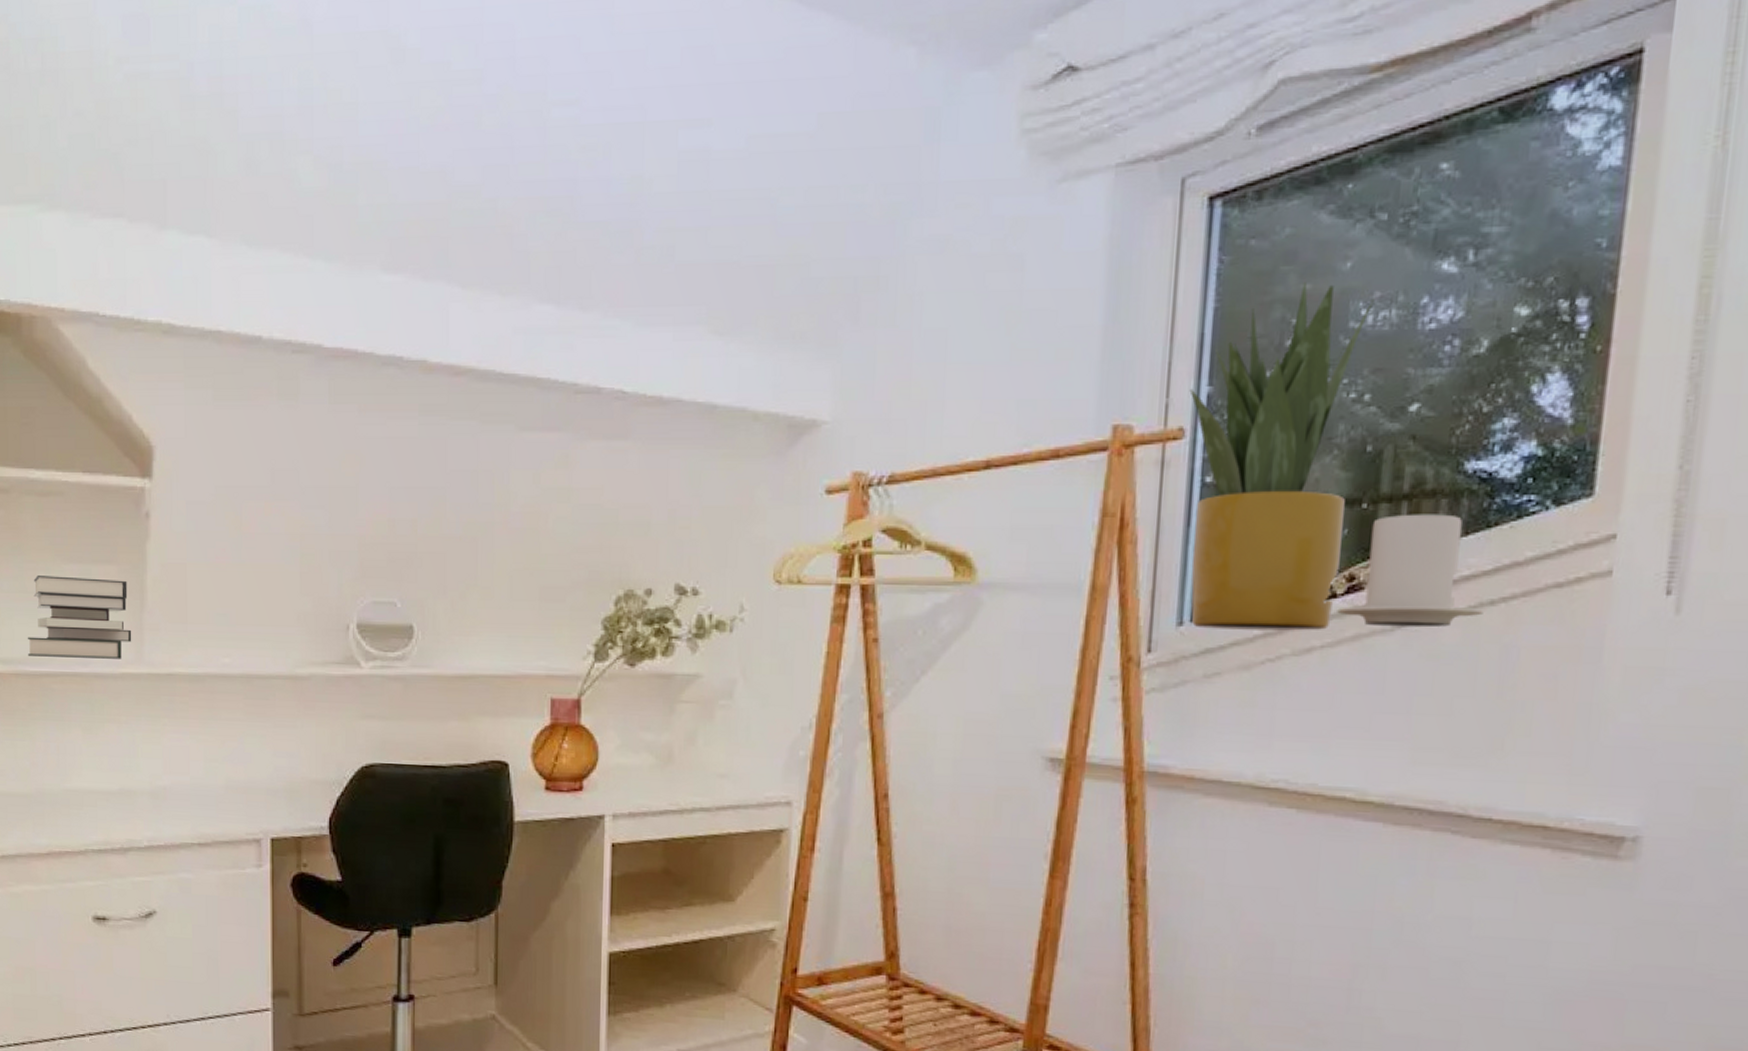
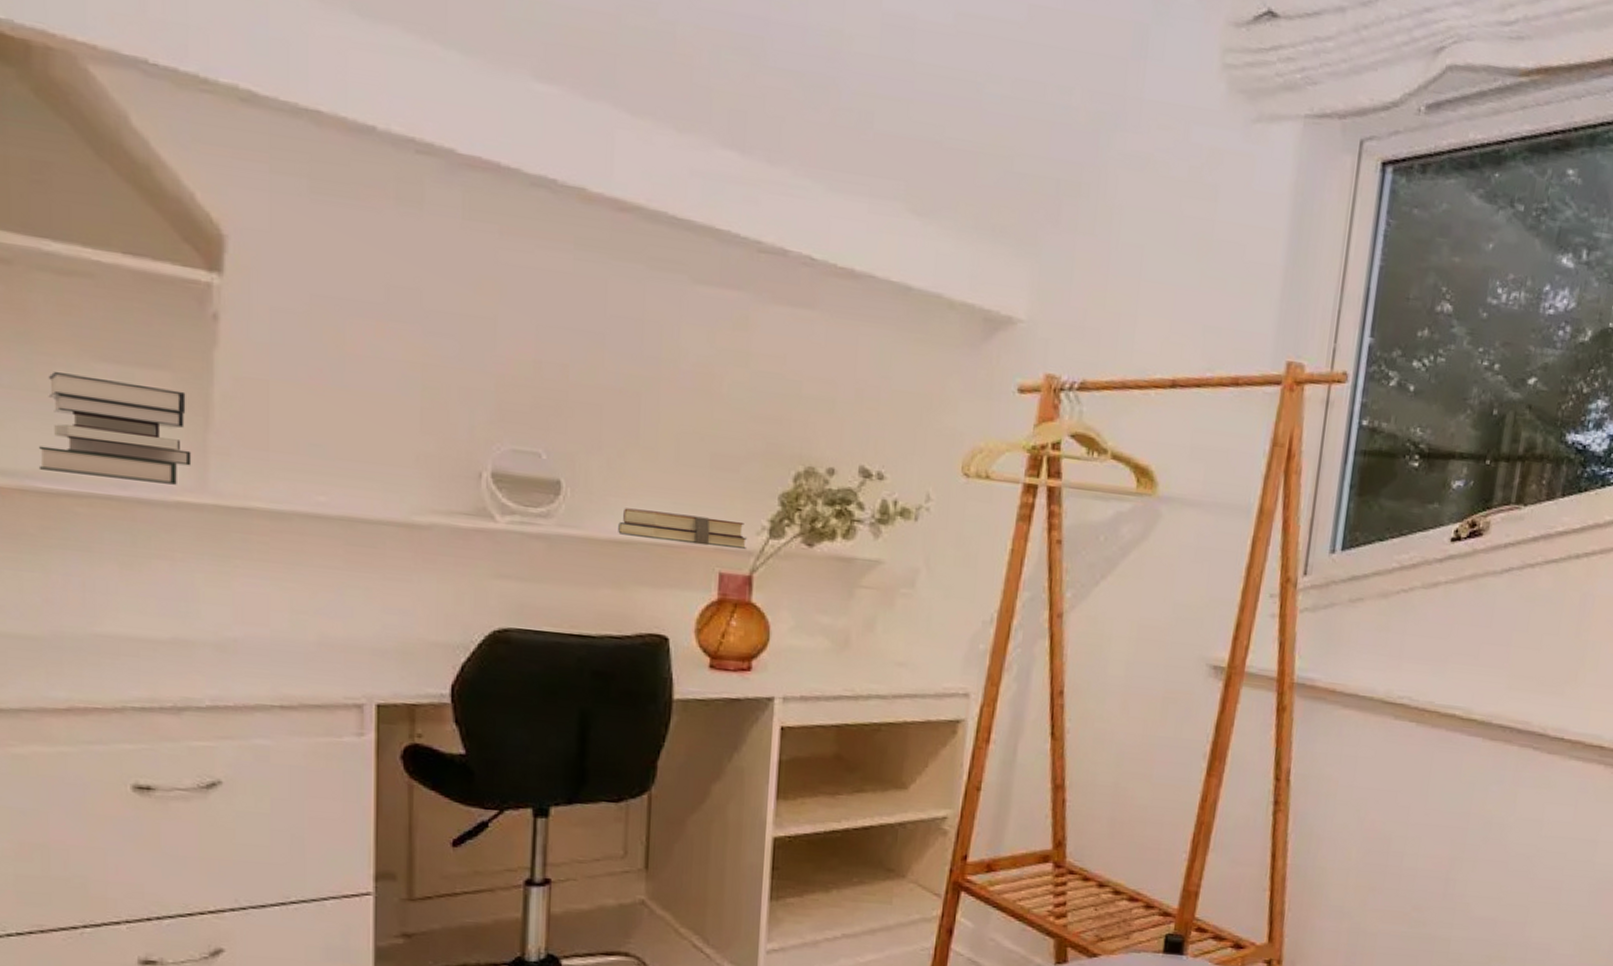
books: none [462,645,574,675] -> present [618,508,747,550]
planter: present [1189,283,1375,631] -> none [1342,256,1509,568]
candle: present [1337,514,1484,628] -> none [1460,473,1571,574]

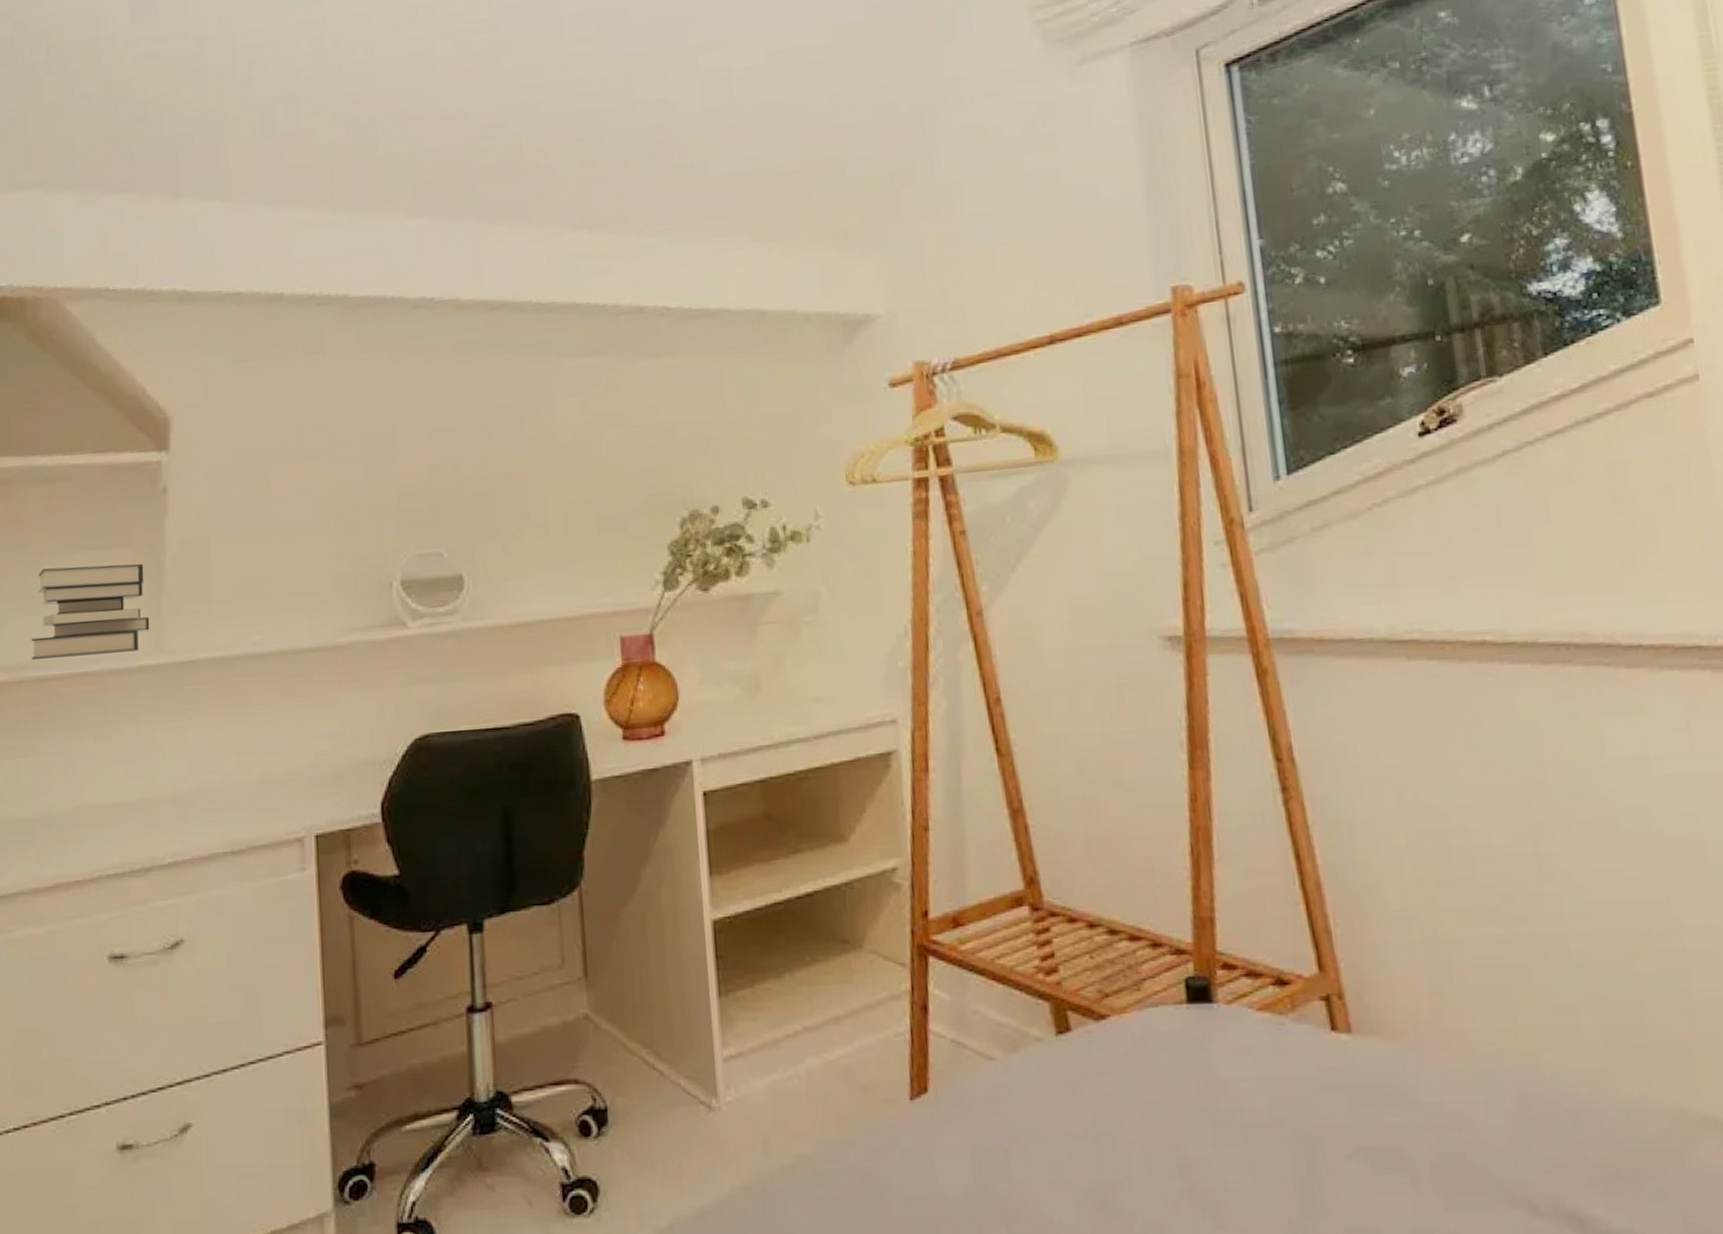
books: present [618,508,747,550] -> none [519,581,643,617]

